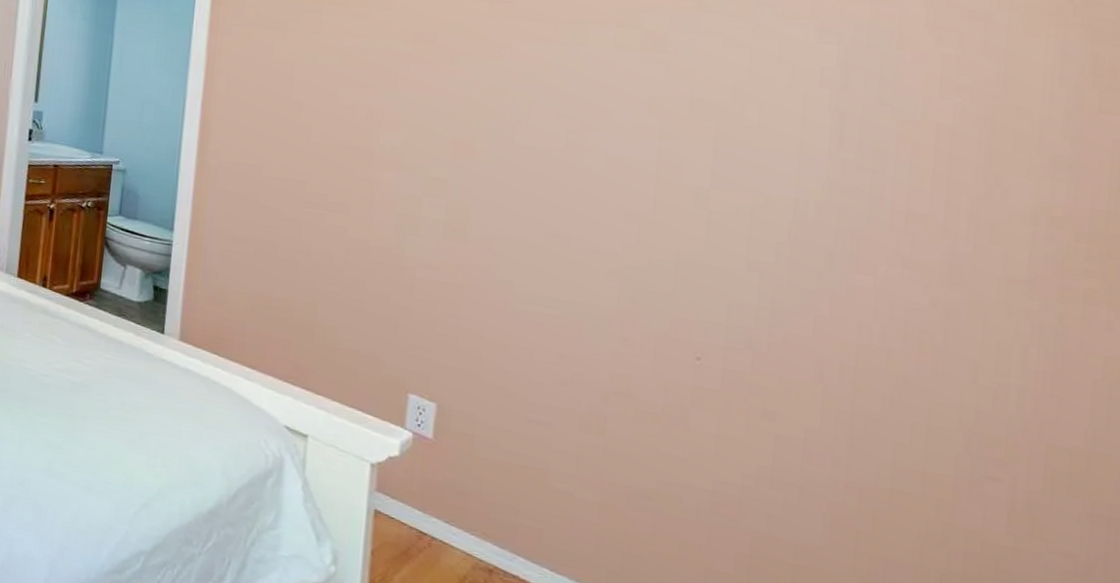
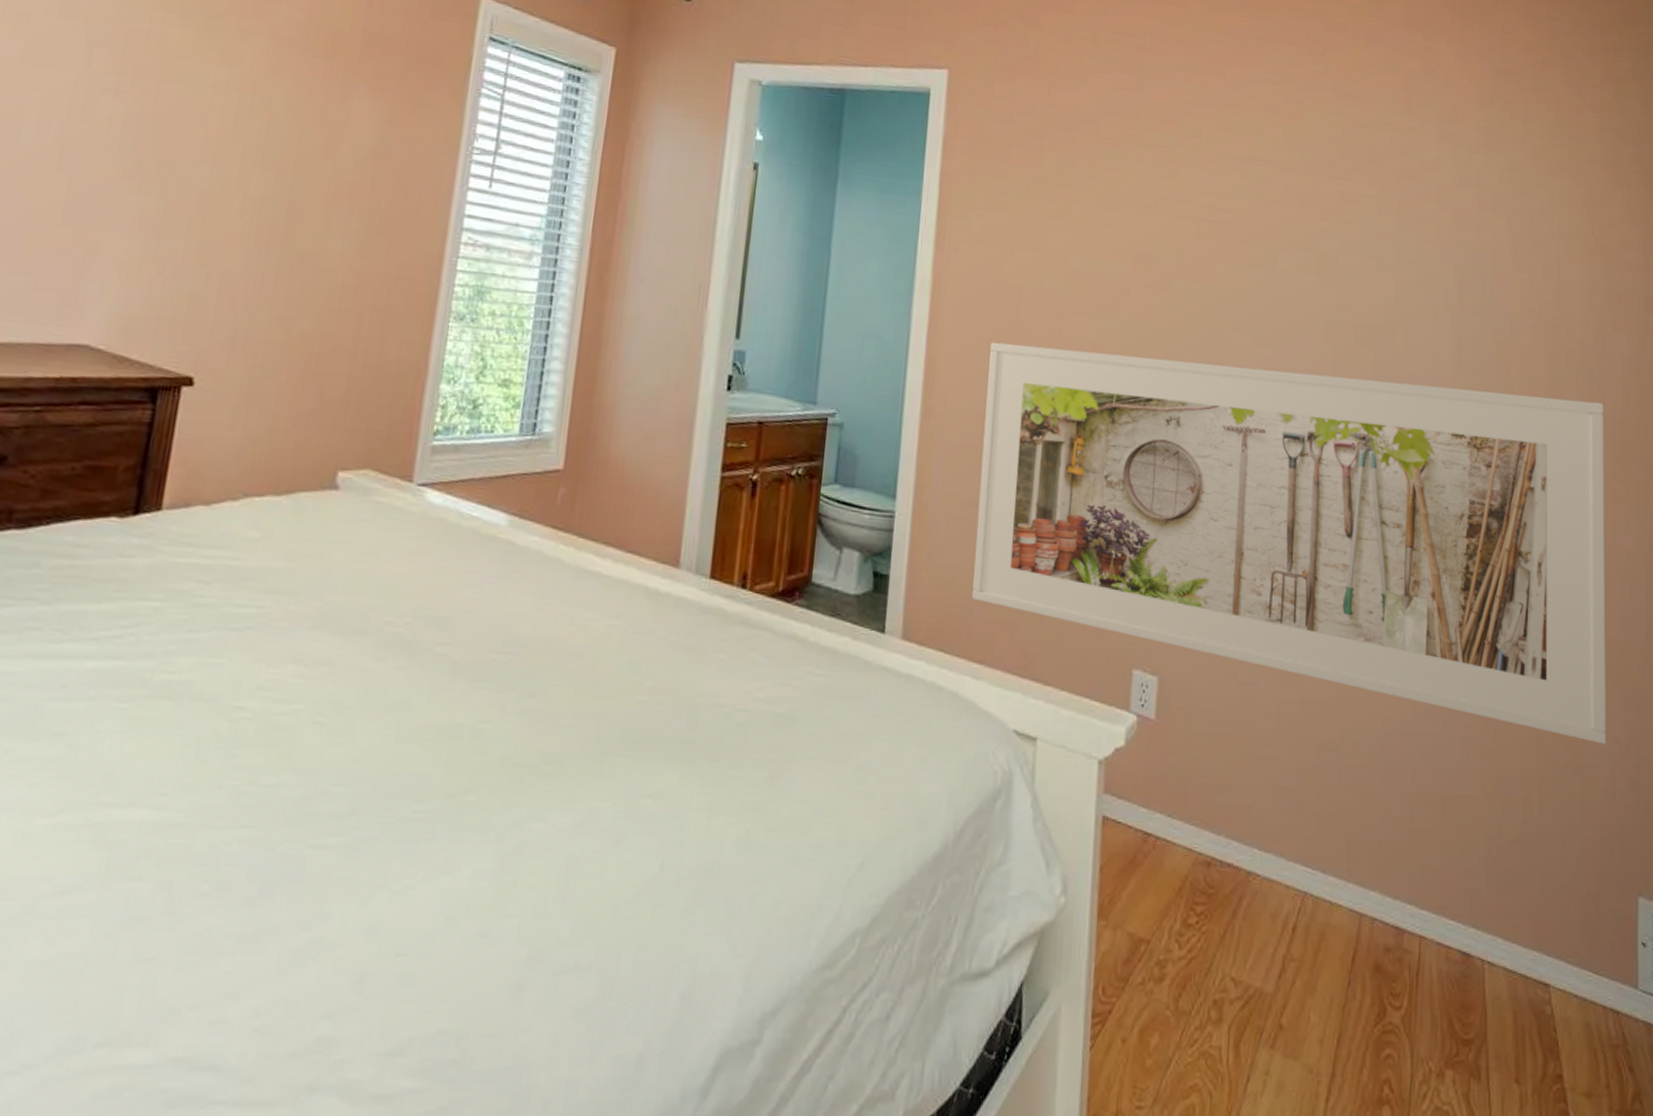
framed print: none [245,109,1076,556] -> present [972,343,1607,744]

